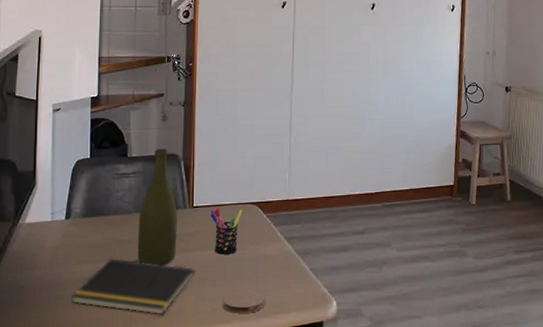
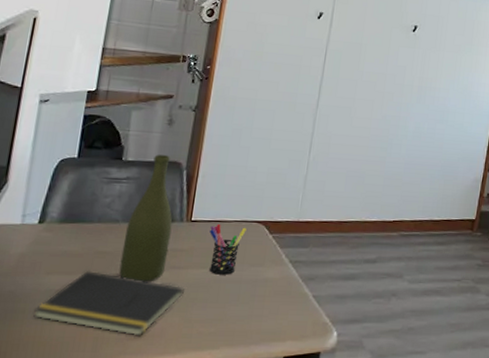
coaster: present [222,289,265,314] -> none [210,313,260,340]

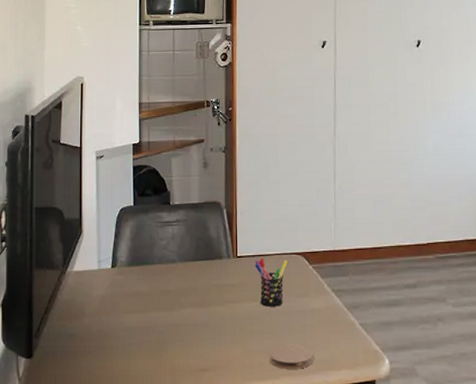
notepad: present [33,270,184,336] -> none [120,308,241,368]
bottle: present [118,154,173,282] -> none [182,196,222,317]
coaster: none [210,313,260,340] -> present [270,343,314,369]

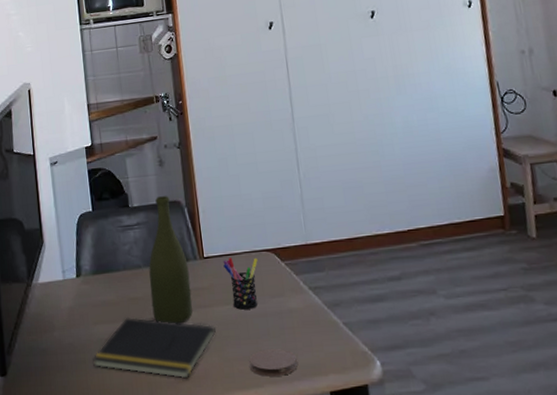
notepad: none [120,308,241,368] -> present [93,317,216,379]
bottle: none [182,196,222,317] -> present [149,196,193,324]

